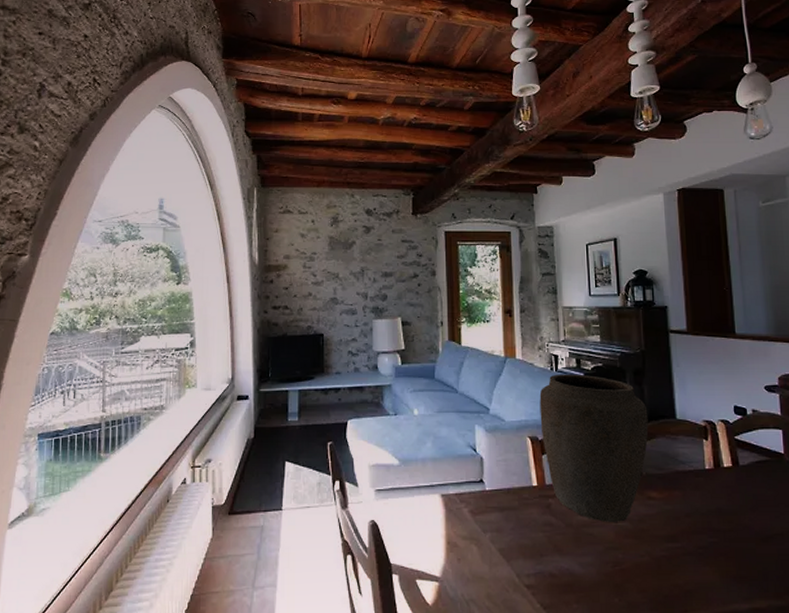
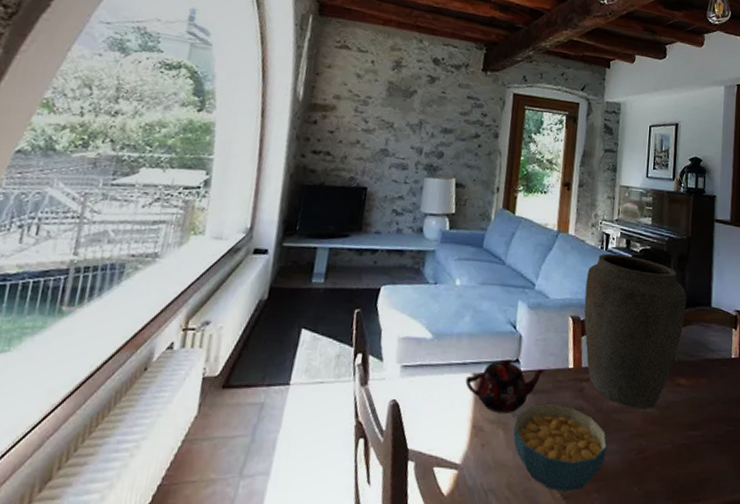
teapot: none [435,480,510,530] -> present [465,359,545,413]
cereal bowl: none [486,519,582,603] -> present [513,403,607,492]

